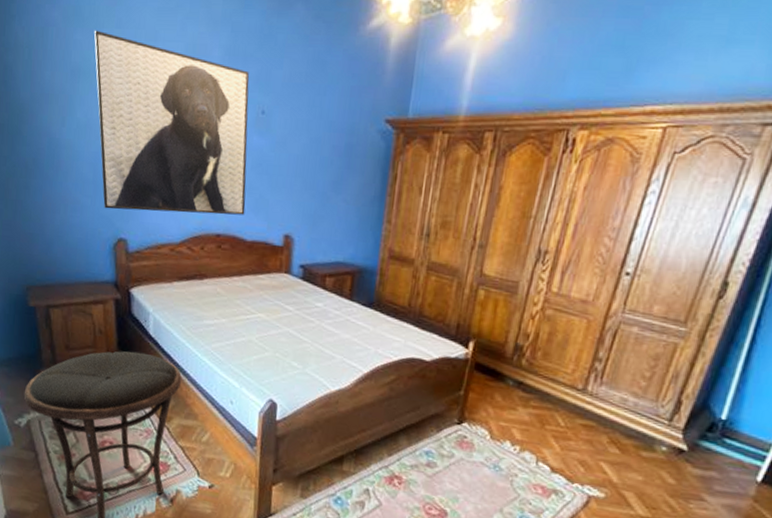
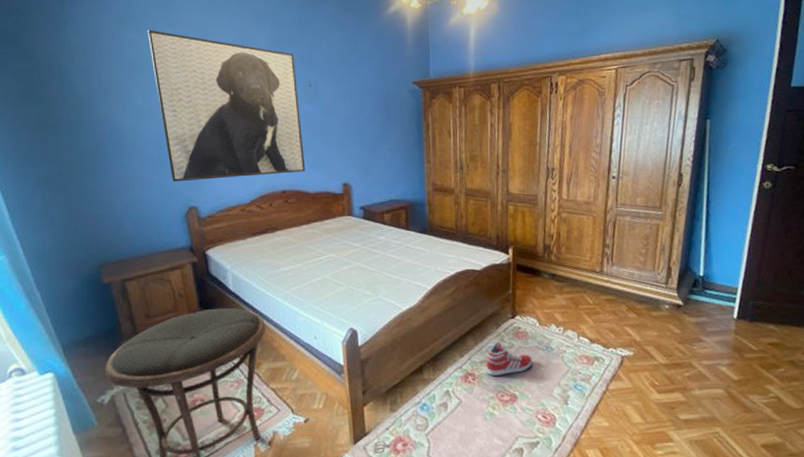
sneaker: none [415,447,474,488] -> present [486,342,533,376]

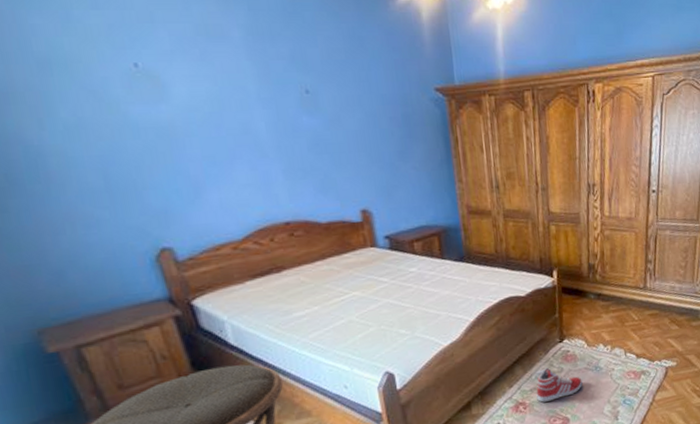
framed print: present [147,29,306,182] -> none [59,12,313,218]

